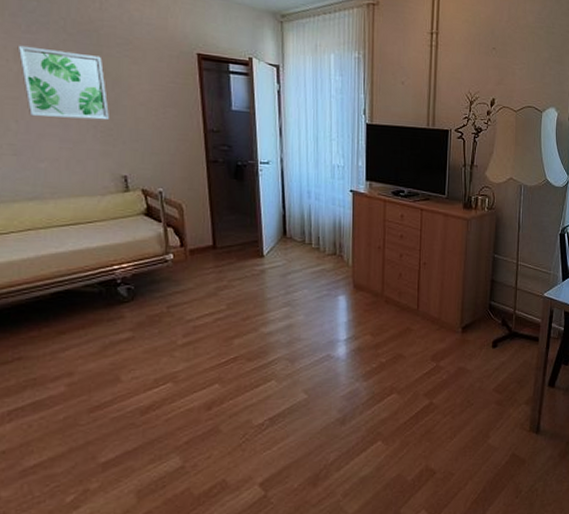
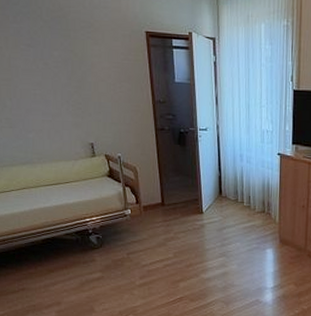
wall art: present [17,45,109,121] -> none [7,34,78,96]

